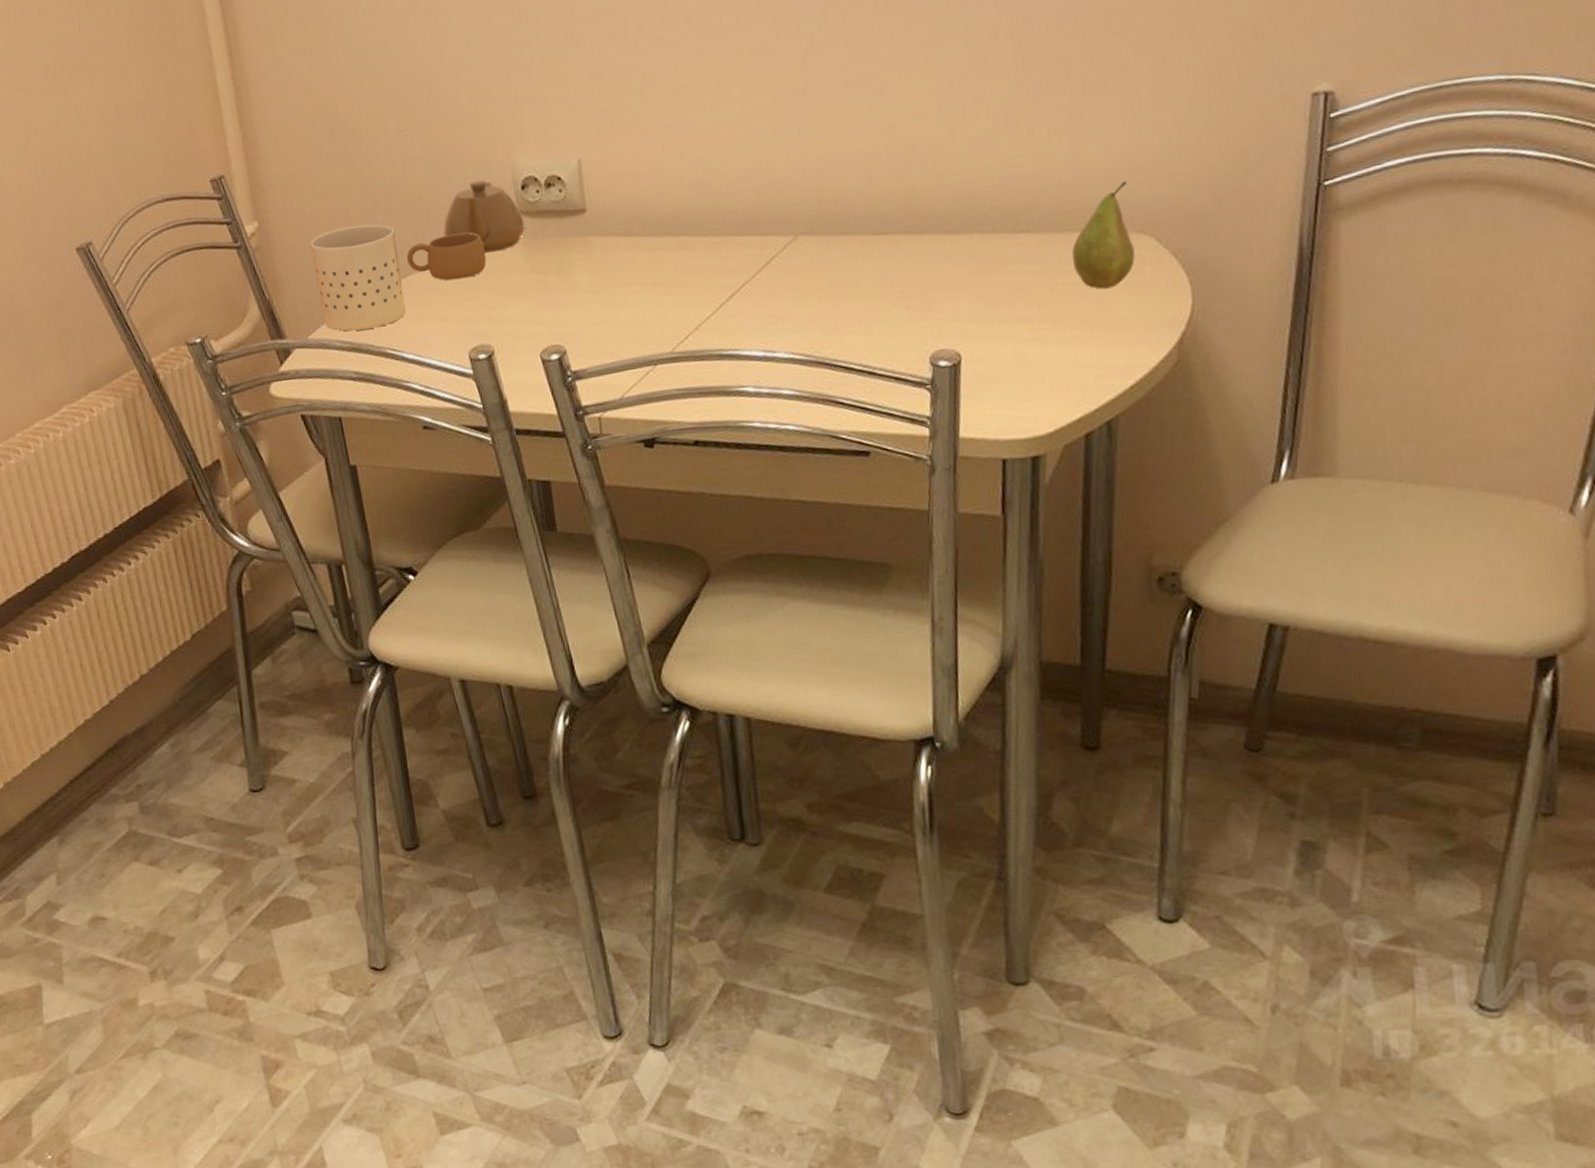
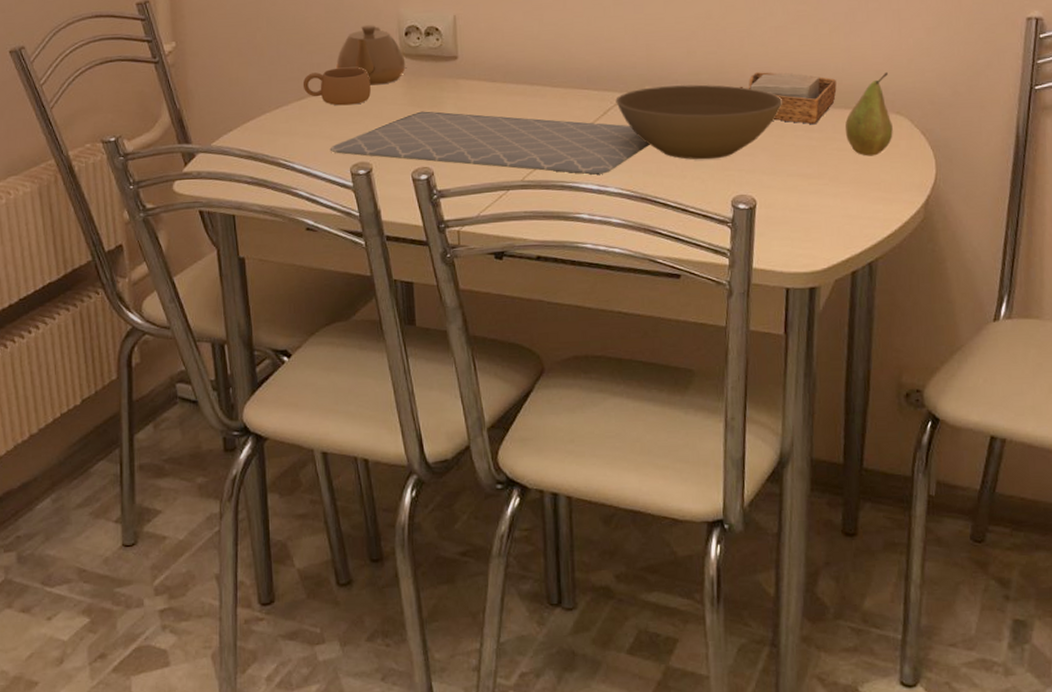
mug: present [310,224,406,331] -> none [220,52,299,142]
placemat: none [443,274,825,339] -> present [329,111,650,175]
bowl: none [780,215,992,311] -> present [616,84,783,160]
napkin holder: none [934,193,1060,255] -> present [739,72,837,124]

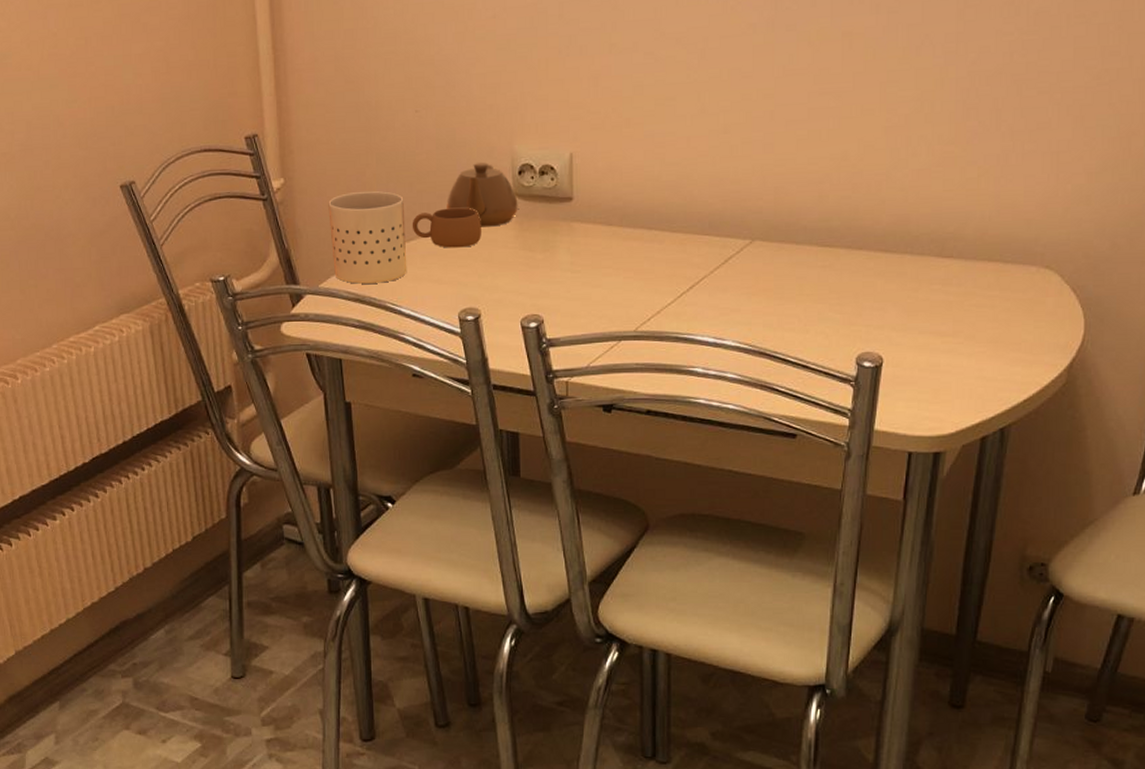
mug: none [220,52,299,142] -> present [328,190,407,284]
placemat: present [329,111,650,175] -> none [438,255,772,327]
bowl: present [616,84,783,160] -> none [738,232,920,314]
napkin holder: present [739,72,837,124] -> none [872,219,981,277]
fruit: present [844,73,893,156] -> none [986,222,1040,314]

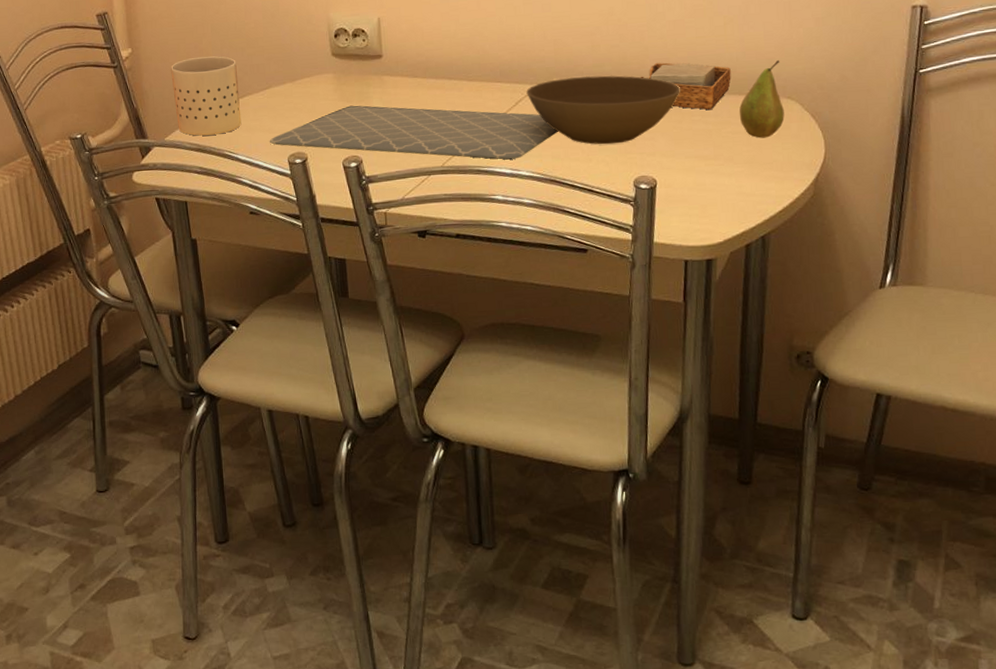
cup: present [412,207,481,248] -> none [244,67,305,102]
placemat: none [438,255,772,327] -> present [269,105,558,160]
teapot: present [447,163,518,227] -> none [273,28,336,83]
bowl: none [738,232,920,314] -> present [526,75,681,145]
napkin holder: none [872,219,981,277] -> present [640,62,731,110]
fruit: none [986,222,1040,314] -> present [739,60,785,138]

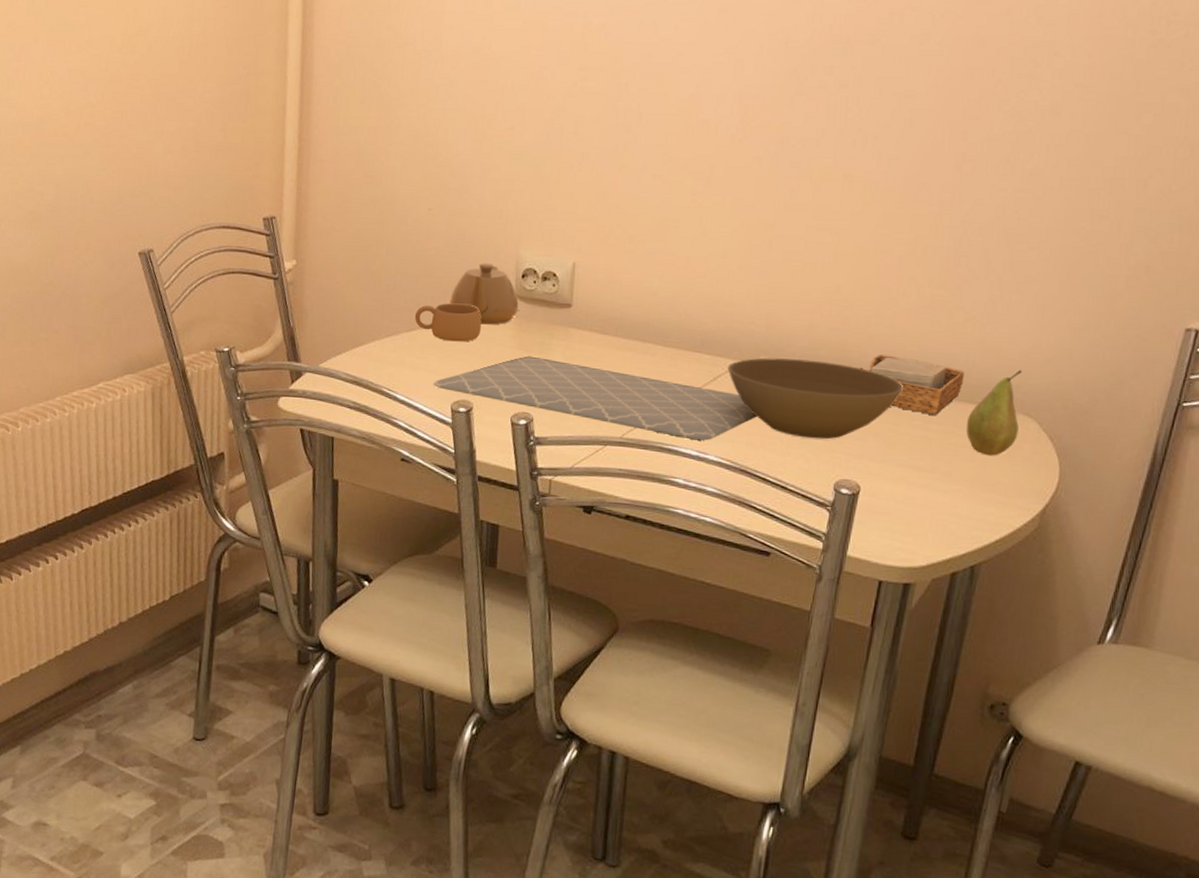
mug: present [171,56,242,136] -> none [335,279,409,369]
cup: none [244,67,305,102] -> present [414,303,482,342]
teapot: none [273,28,336,83] -> present [450,263,519,325]

